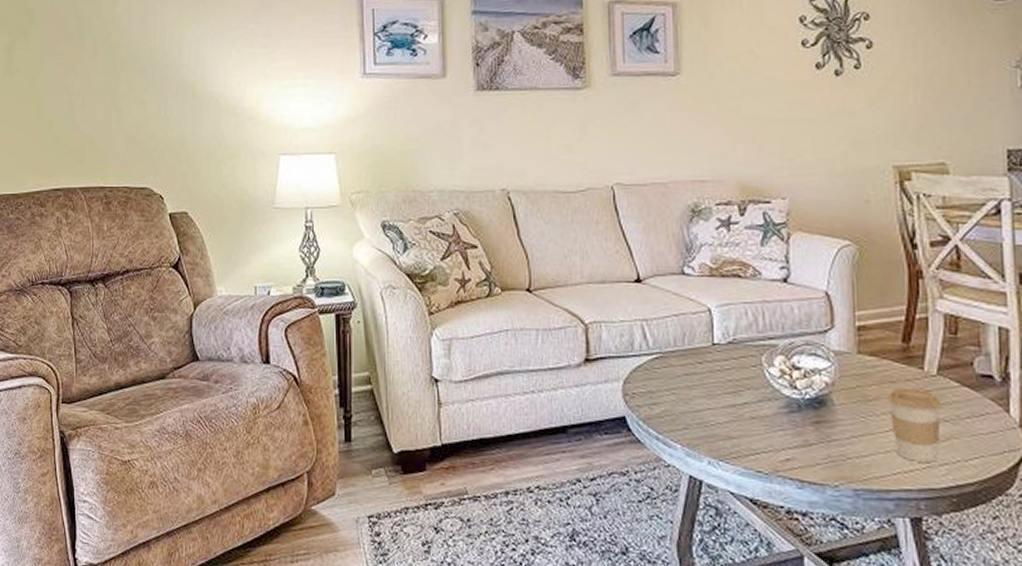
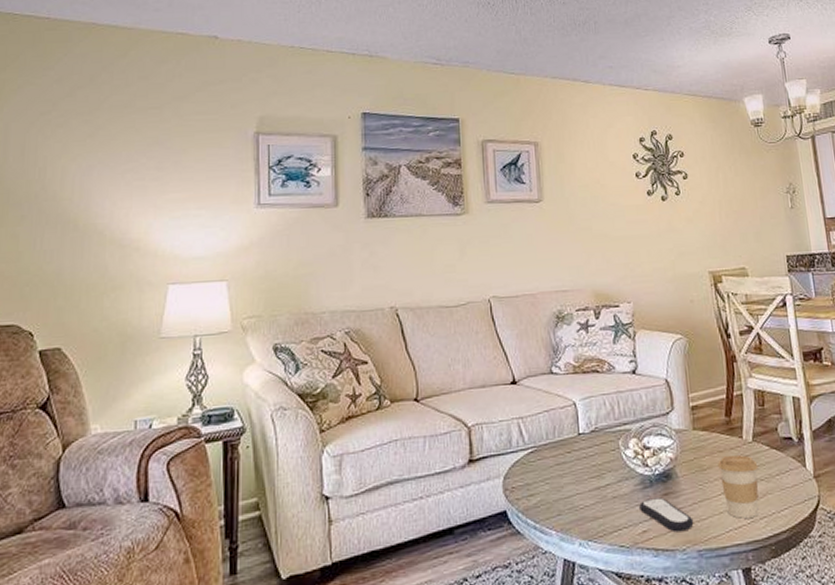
remote control: none [783,424,851,466] -> present [639,497,694,532]

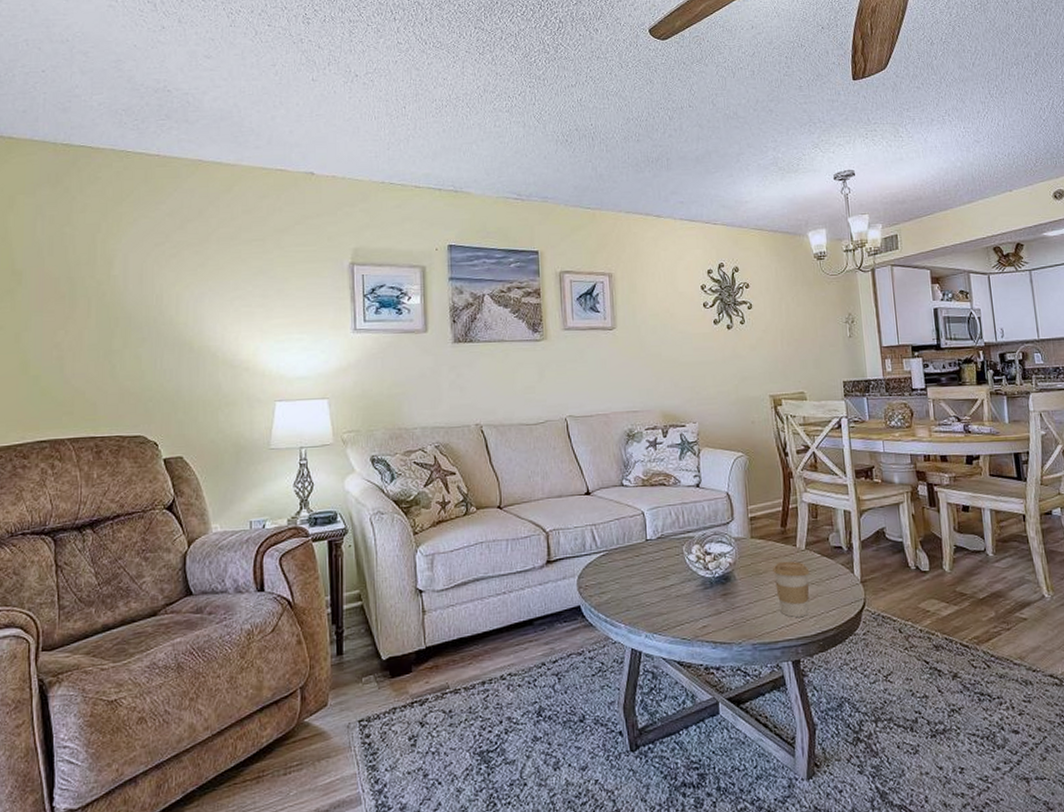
remote control: present [639,497,694,532] -> none [700,597,749,628]

